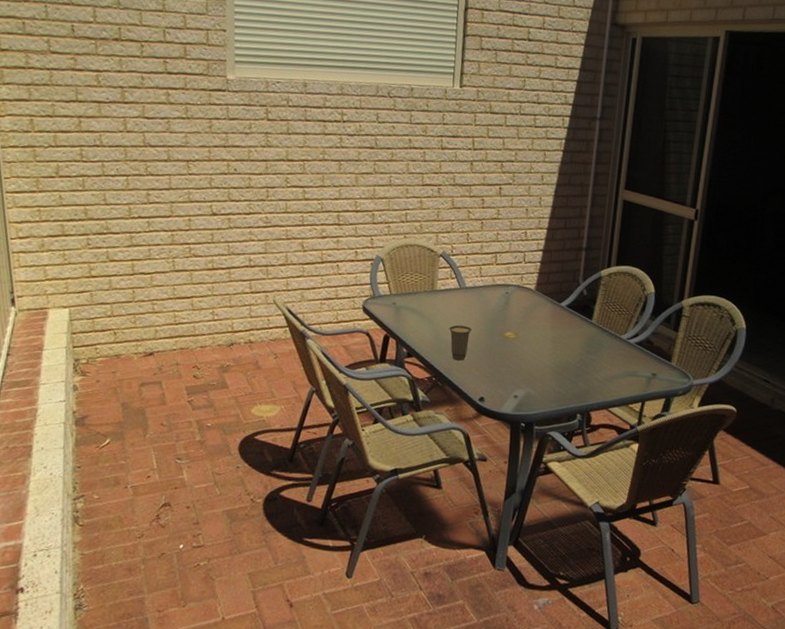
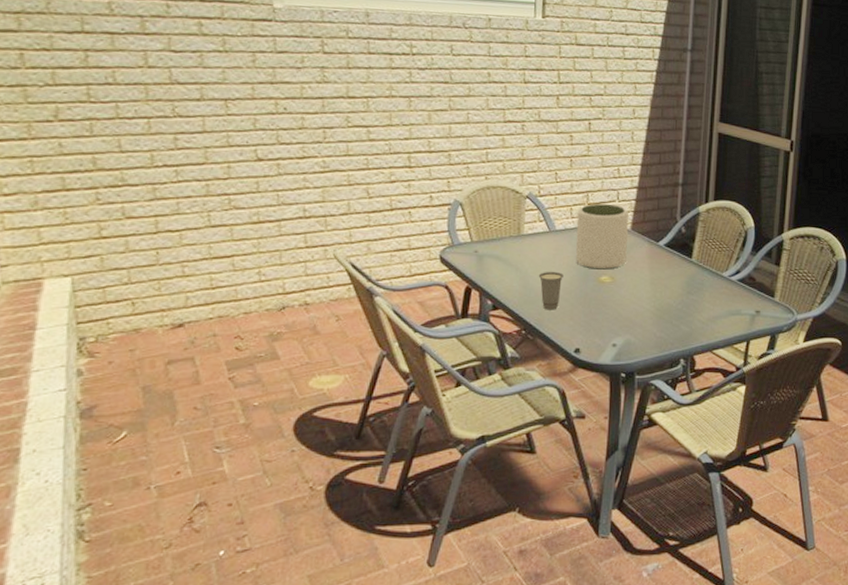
plant pot: none [483,264,534,327] -> present [575,204,628,270]

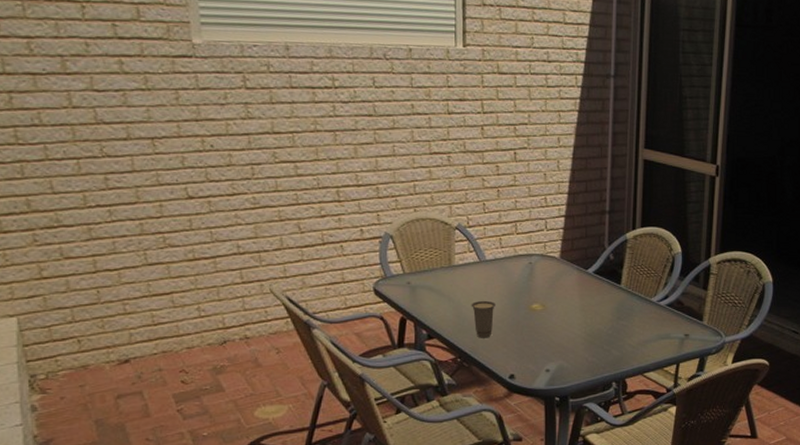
plant pot: present [575,204,628,270] -> none [506,233,557,298]

